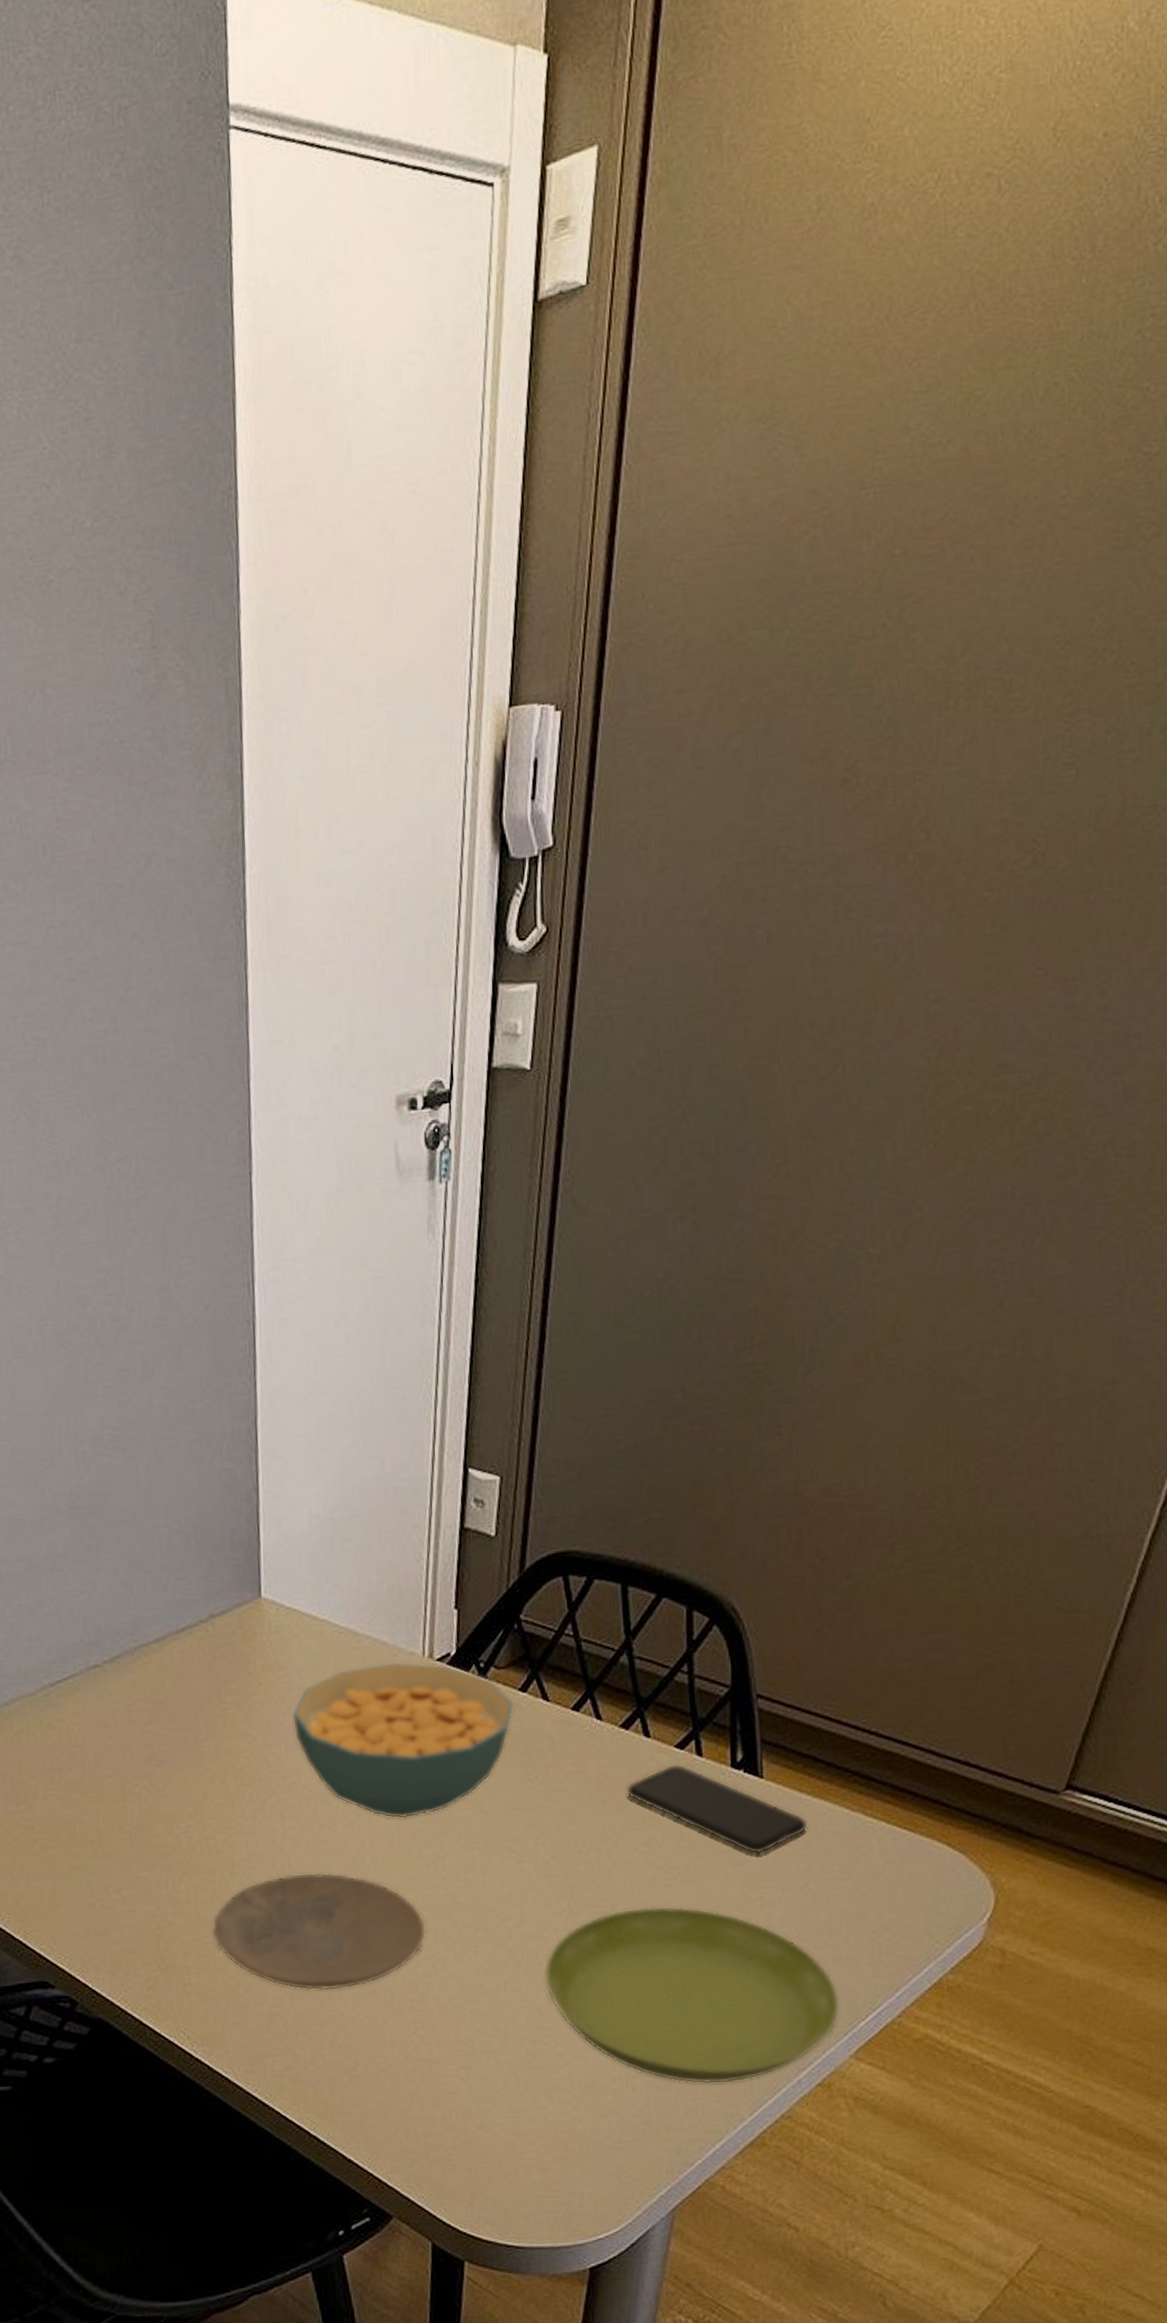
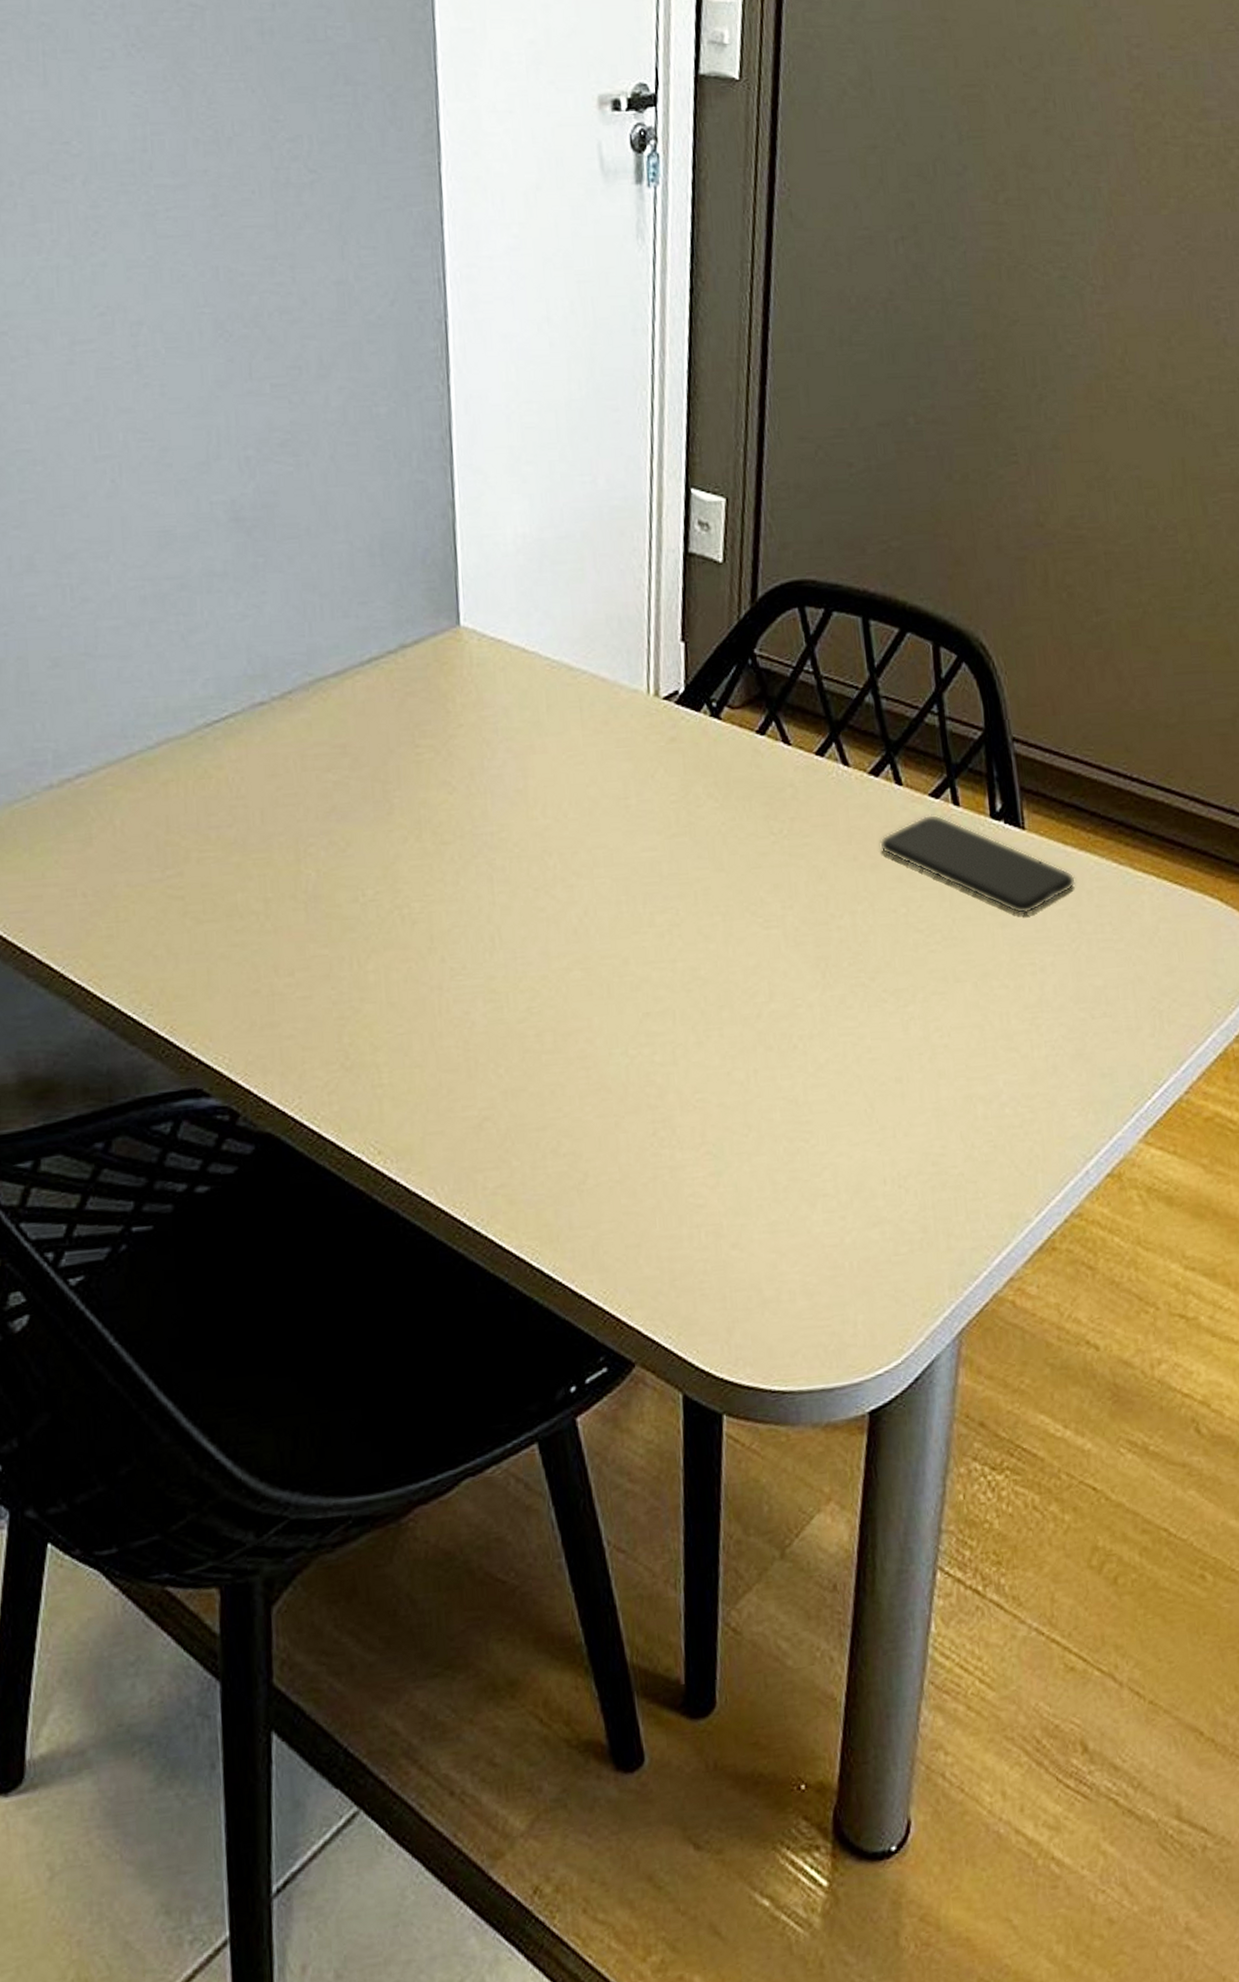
plate: present [211,1872,426,1991] -> none [406,945,663,1088]
cereal bowl: present [292,1661,515,1819] -> none [498,700,753,881]
saucer: present [544,1906,840,2085] -> none [799,975,1125,1181]

